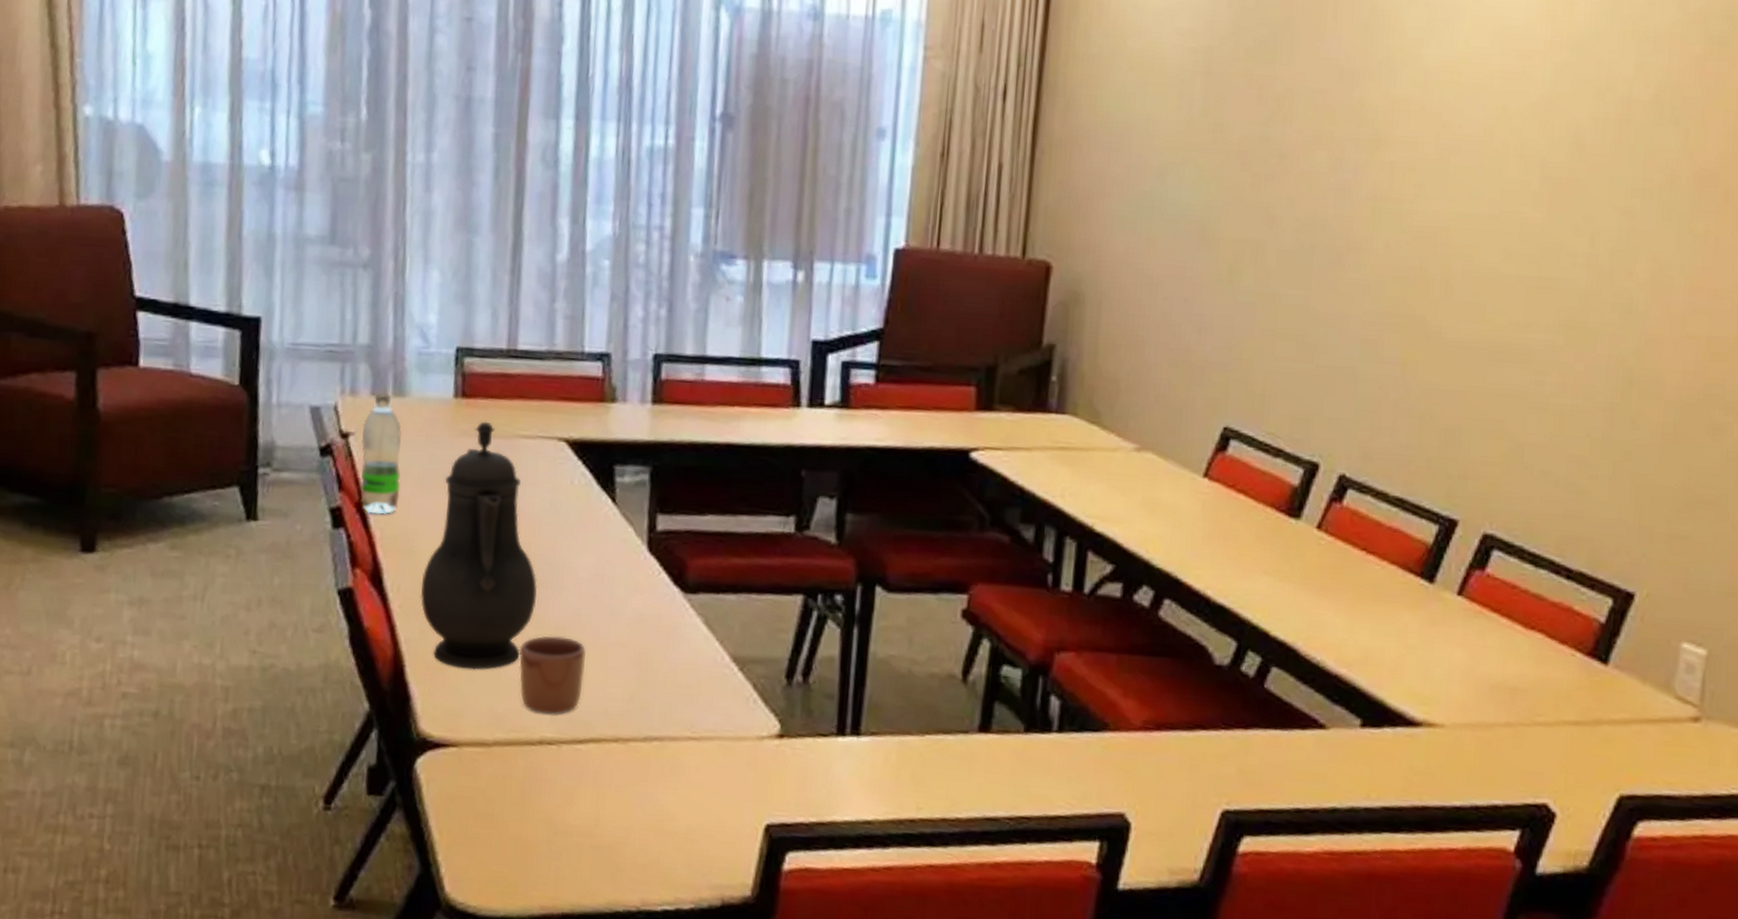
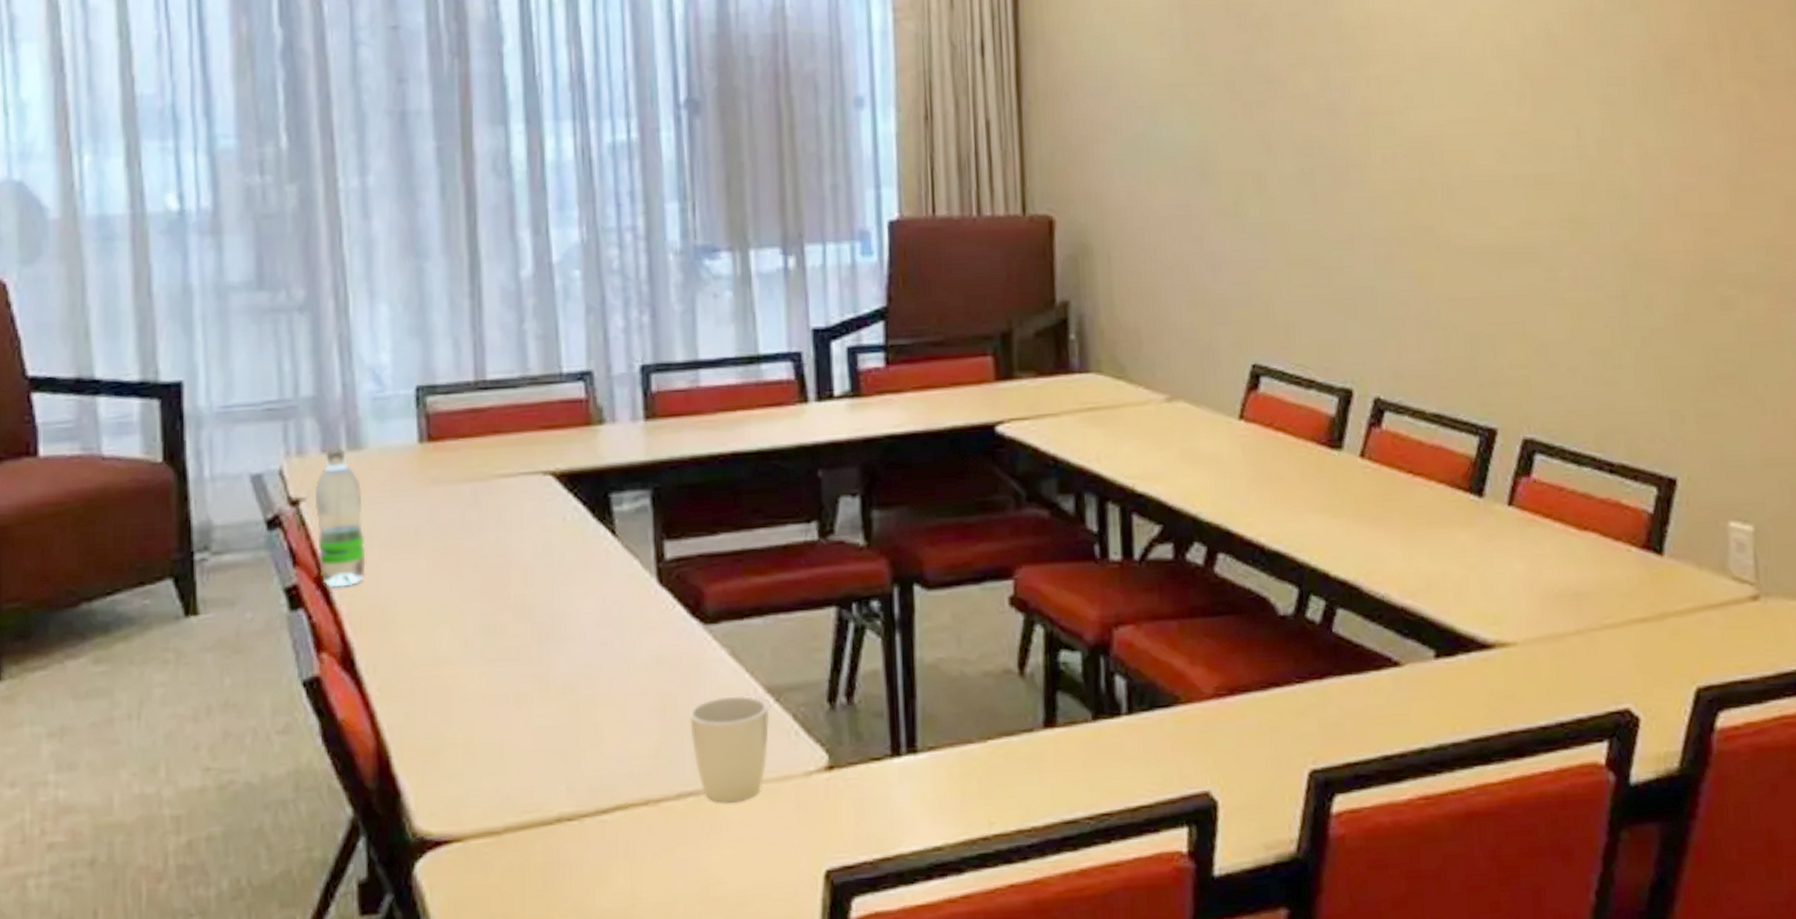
coffeepot: present [420,421,537,670] -> none [401,464,538,750]
cup: present [518,635,587,714] -> none [523,694,602,786]
cup: none [661,658,734,752] -> present [688,696,770,803]

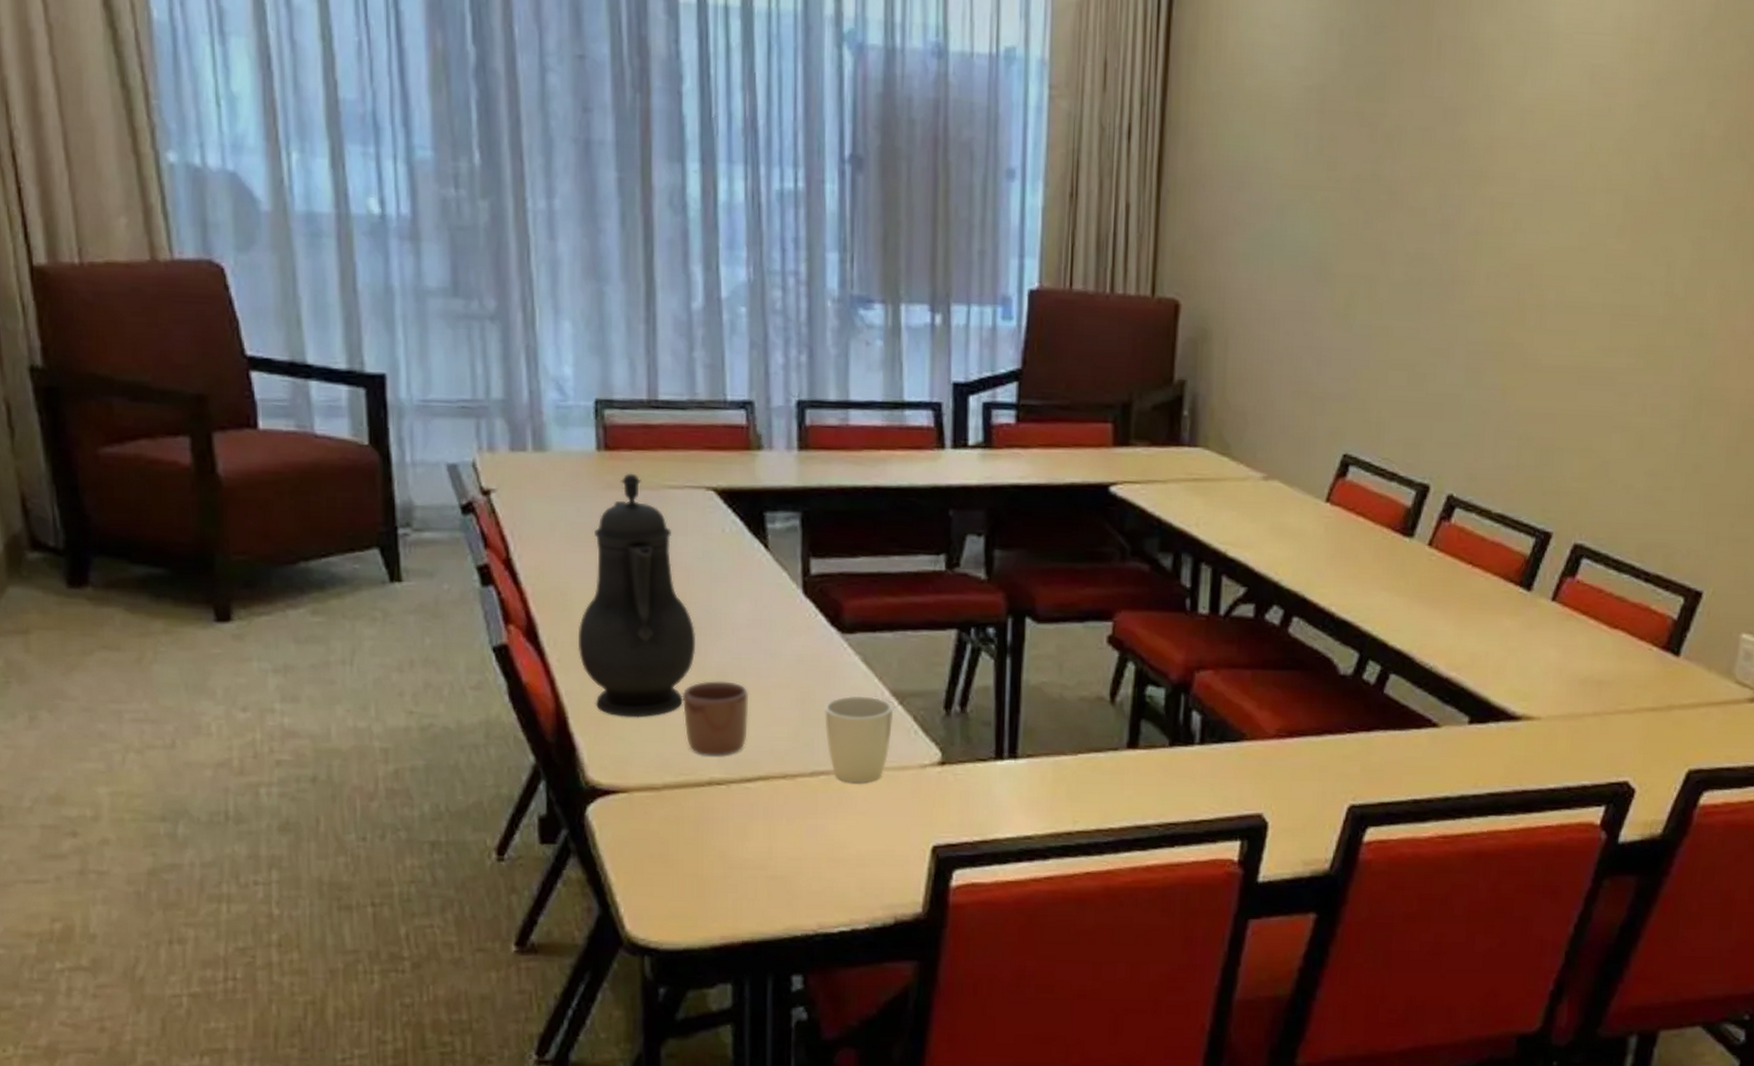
bottle: present [314,449,366,588] -> none [503,449,548,570]
coffeepot: none [401,464,538,750] -> present [577,473,696,718]
cup: none [523,694,602,786] -> present [682,681,749,756]

